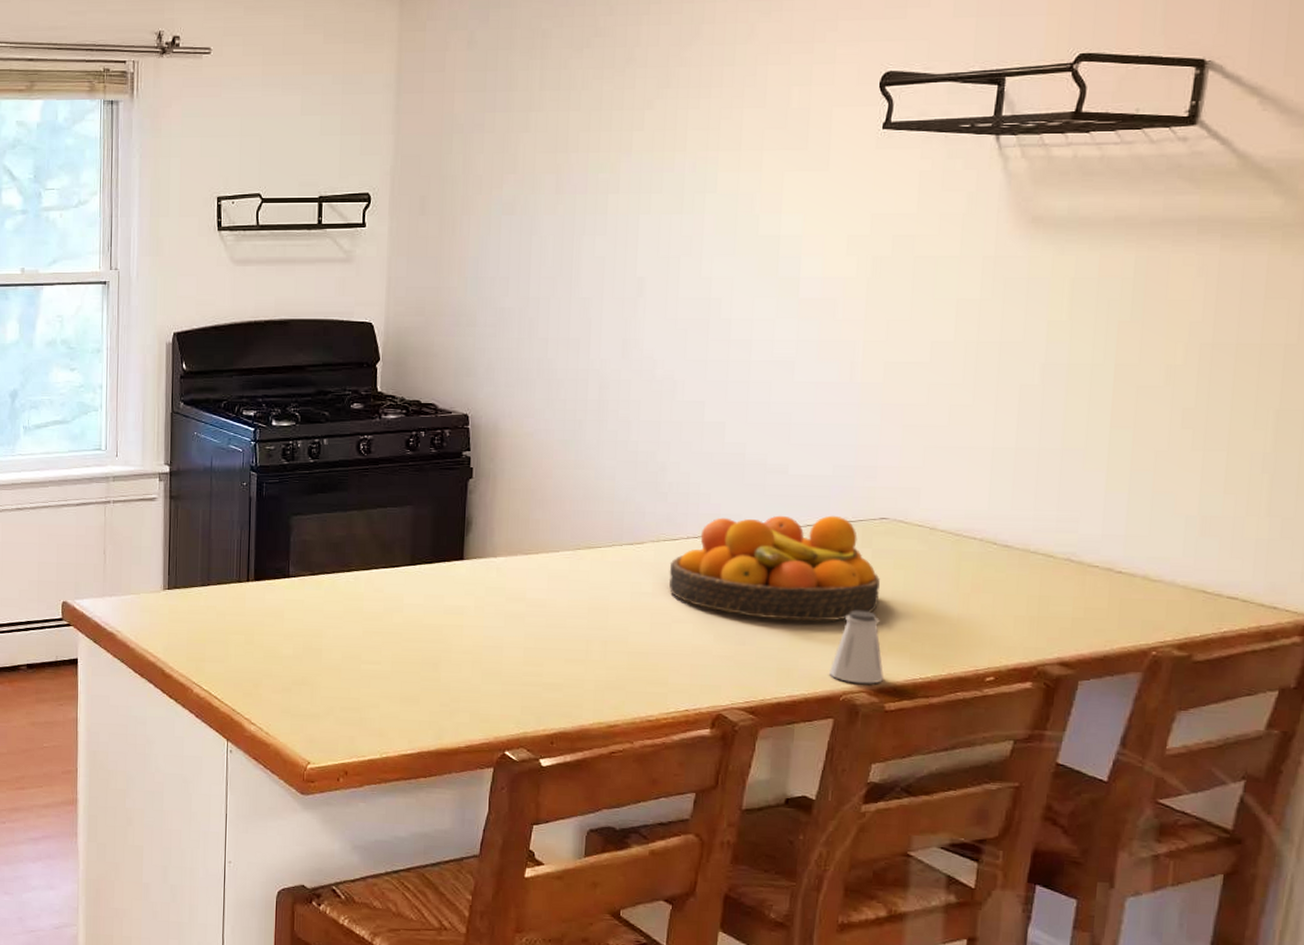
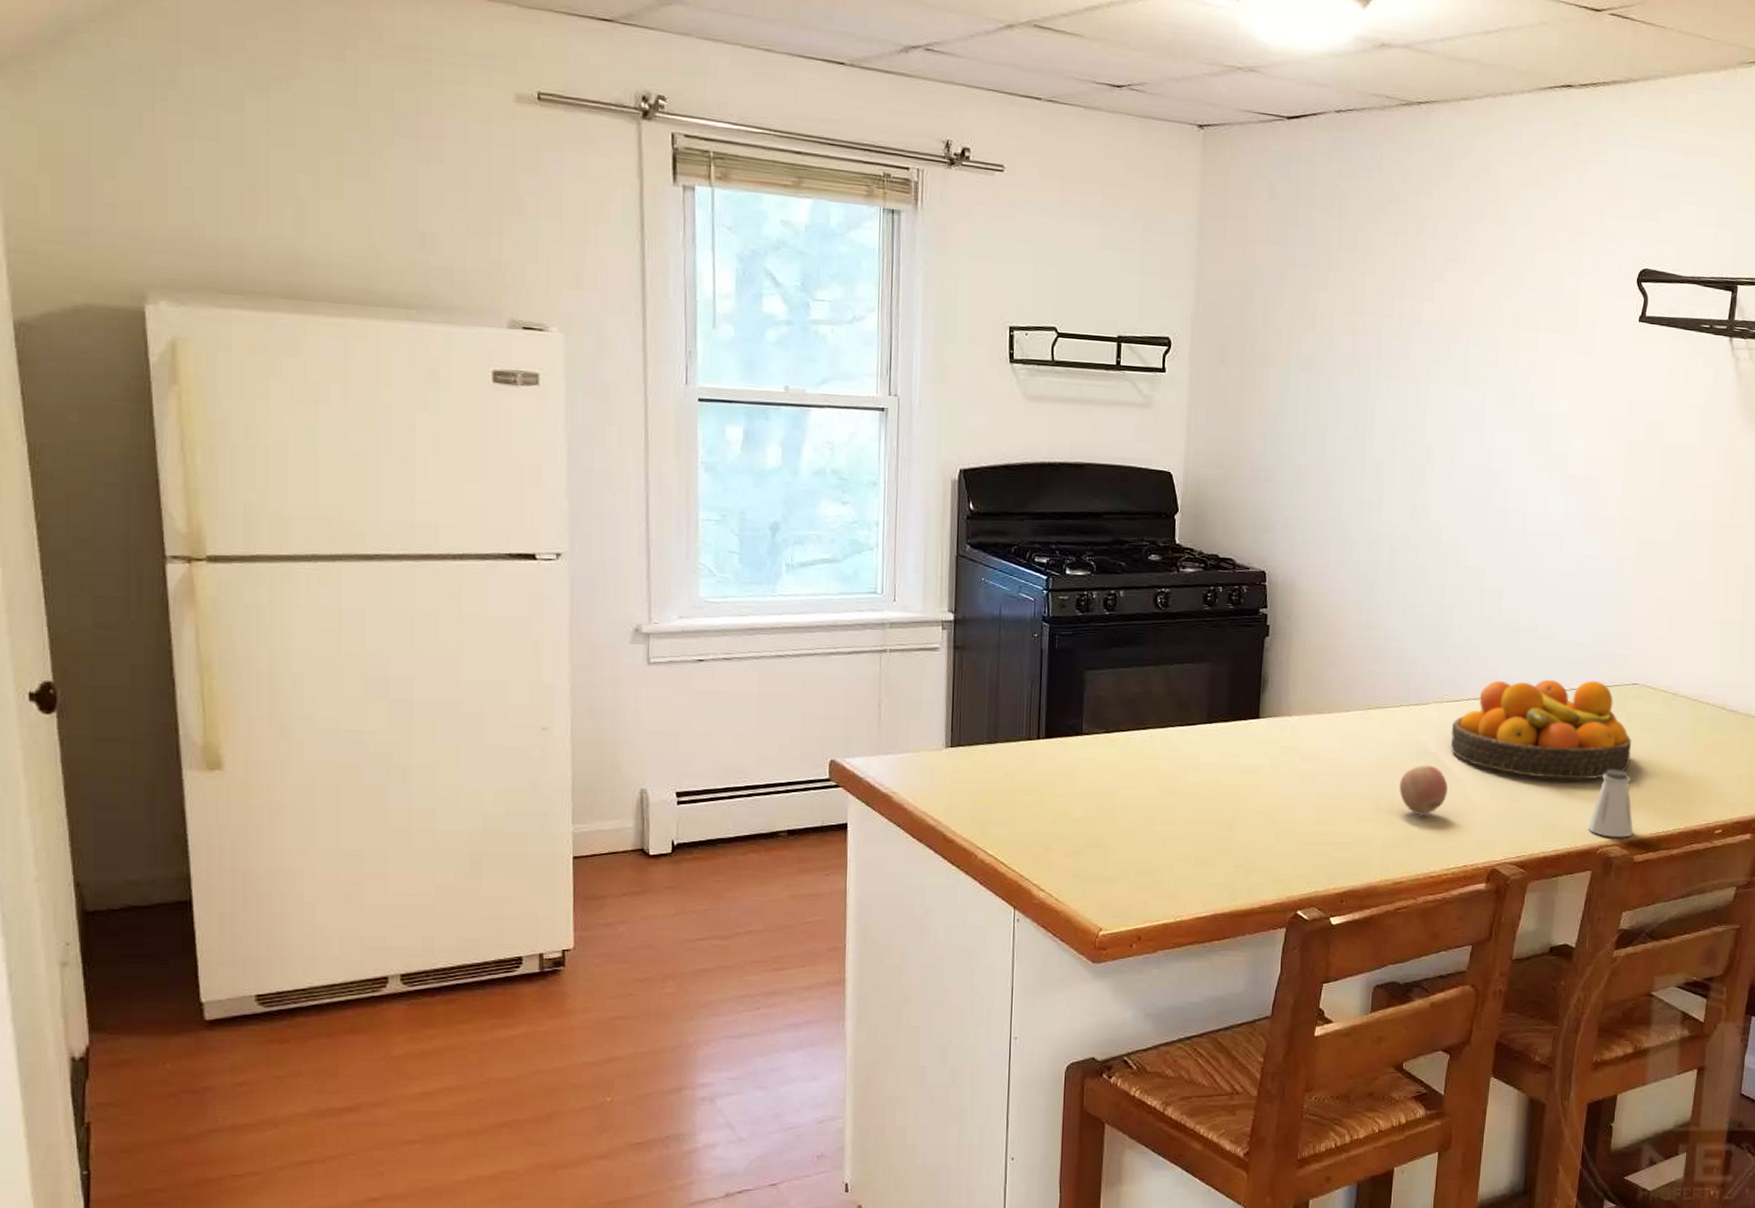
apple: none [613,606,666,658] -> present [1399,765,1448,816]

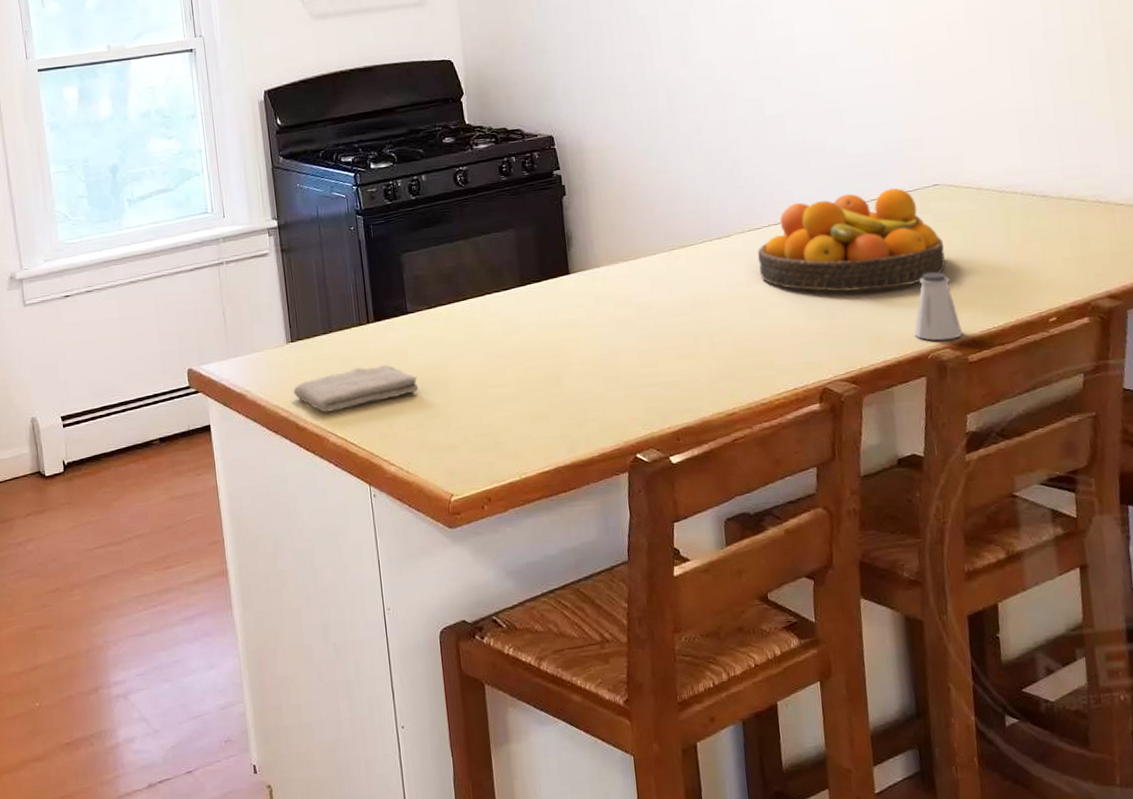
washcloth: none [946,784,1083,827] -> present [293,365,419,412]
apple: present [1399,765,1448,816] -> none [716,294,765,345]

